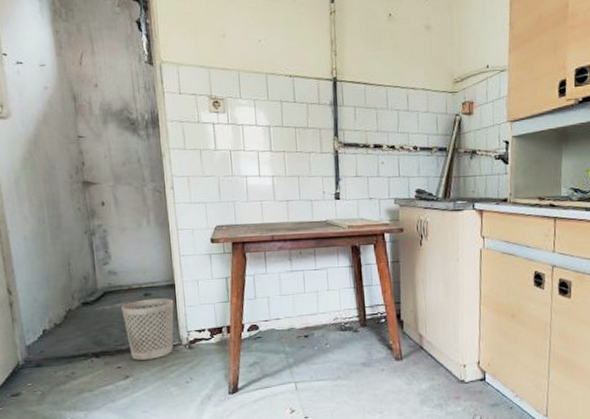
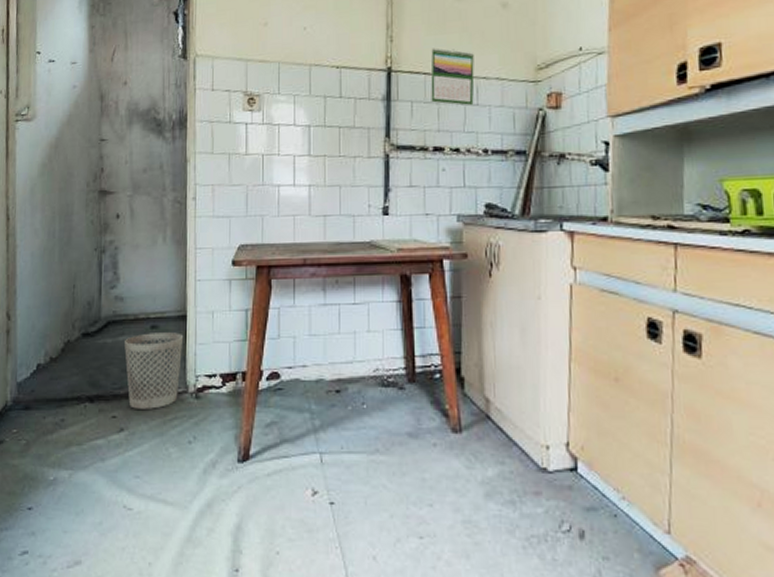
calendar: none [369,62,405,112] -> present [430,47,475,106]

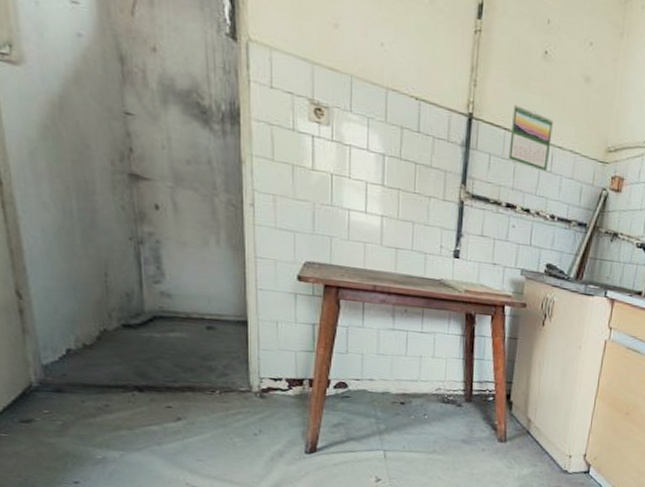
wastebasket: present [124,332,184,409] -> none [176,333,245,404]

